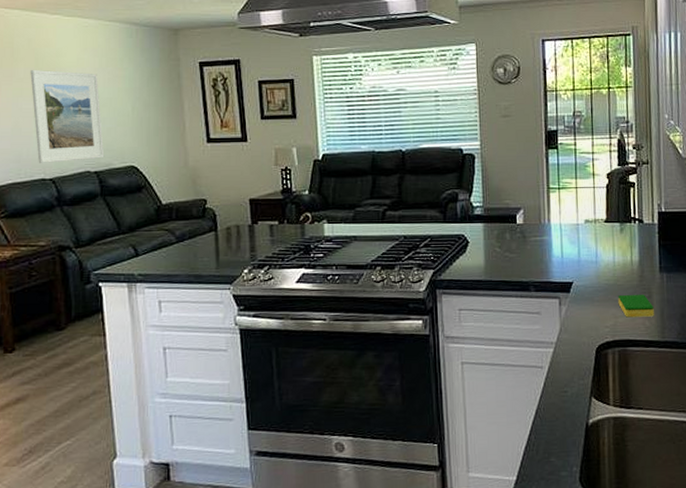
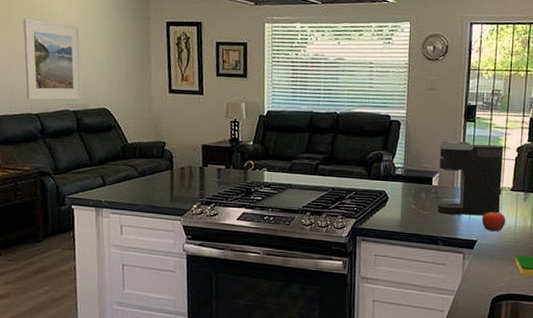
coffee maker: none [519,172,595,255] -> present [437,141,504,216]
fruit: none [575,245,603,271] -> present [481,209,506,232]

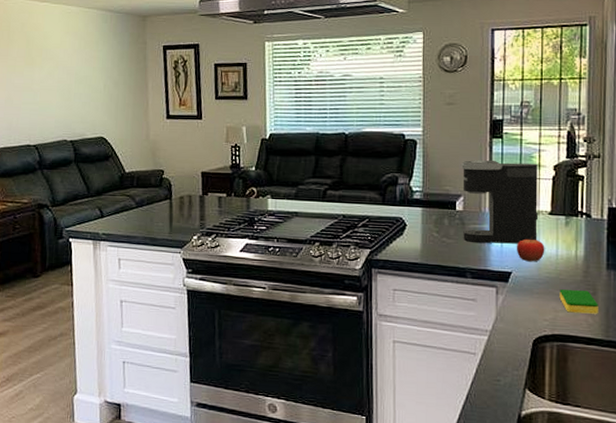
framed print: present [23,18,82,101] -> none [22,49,79,132]

